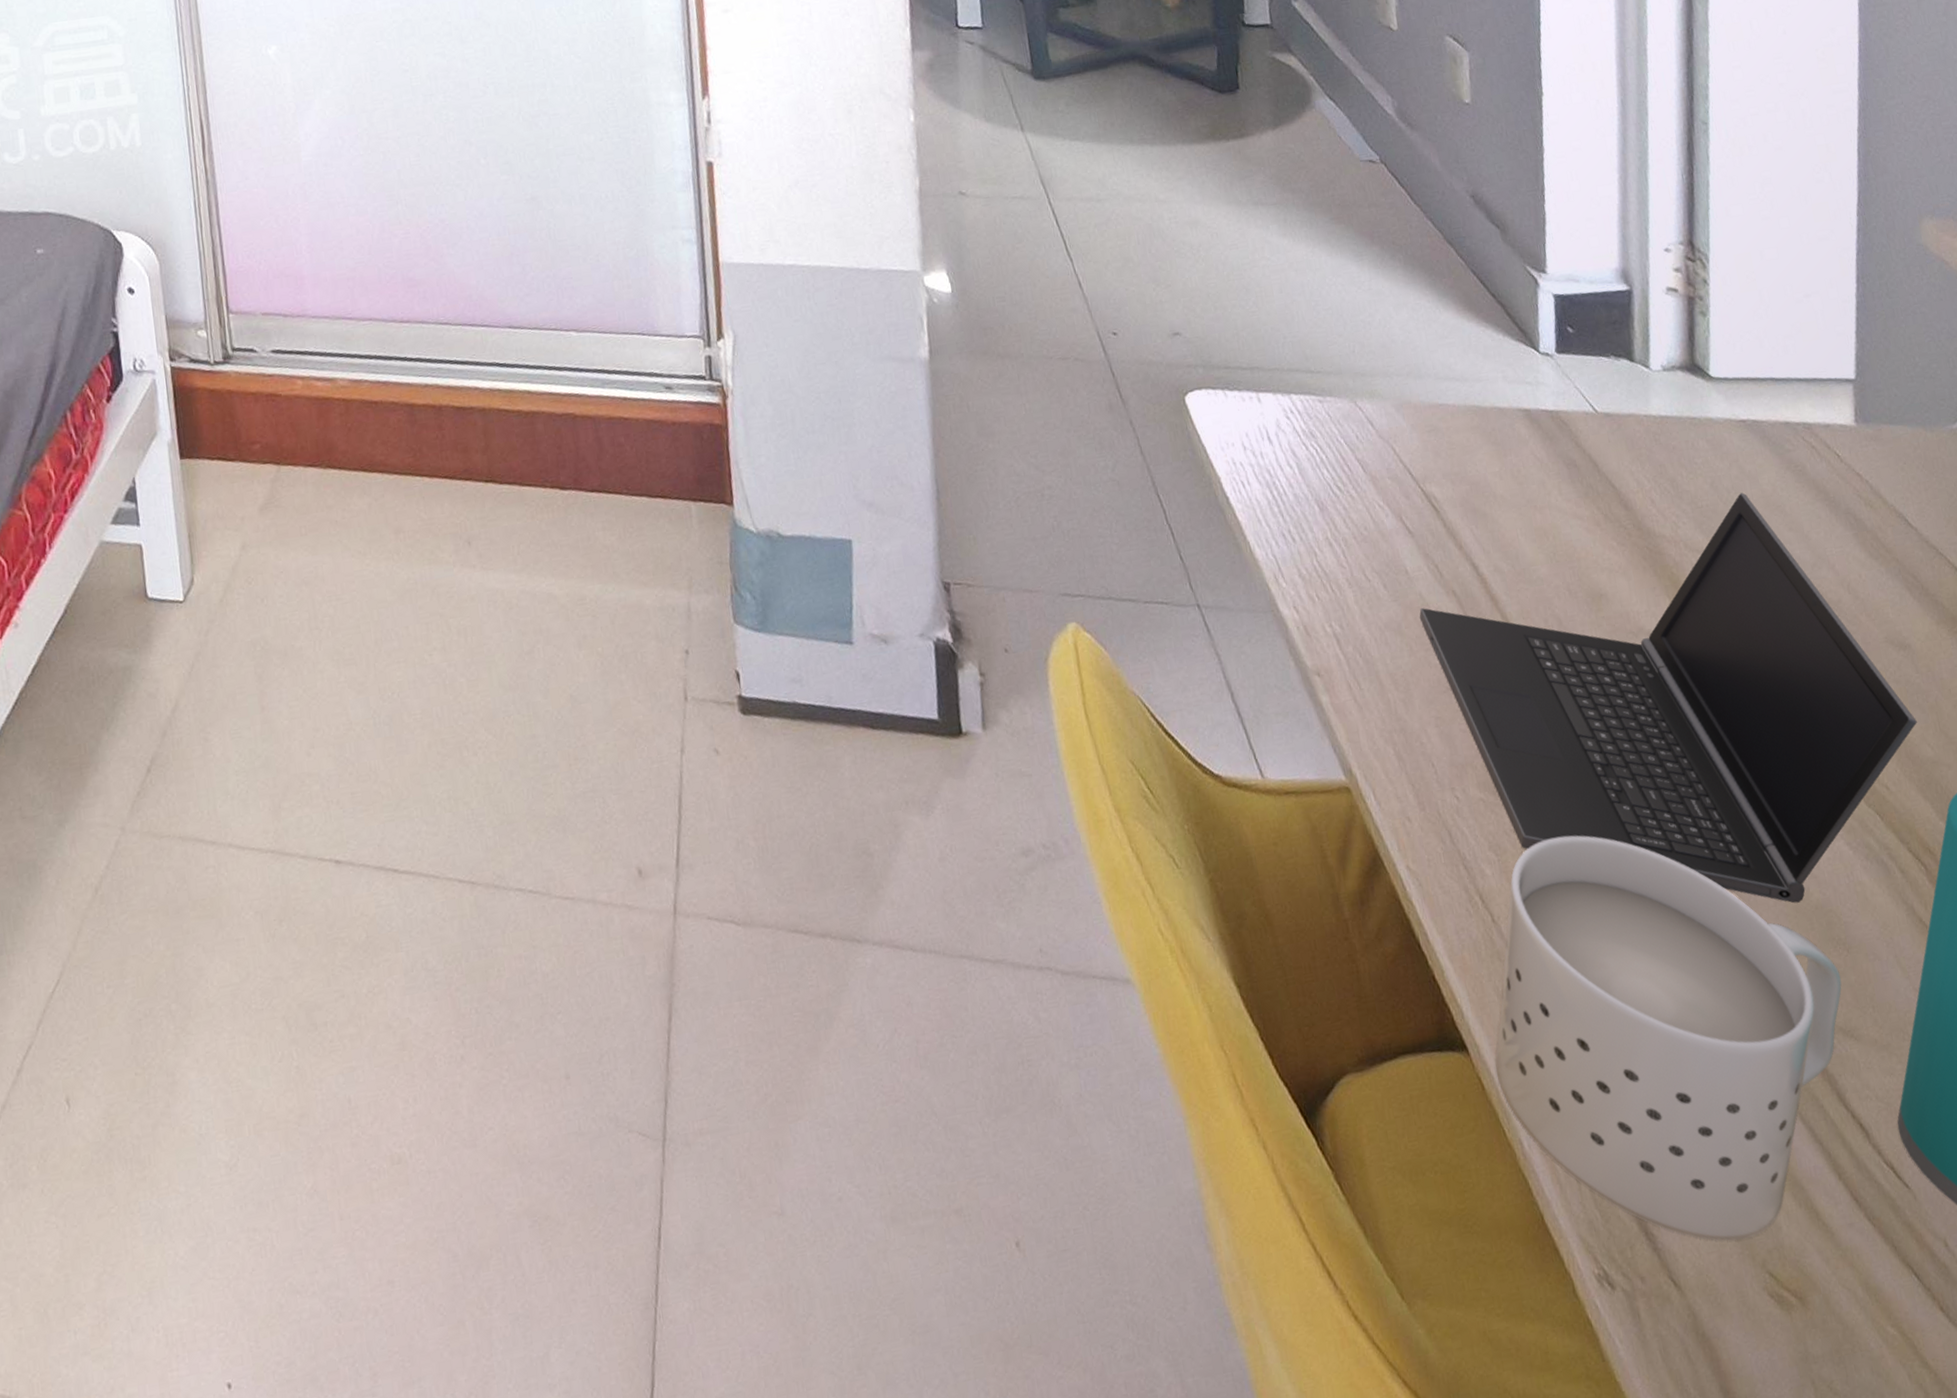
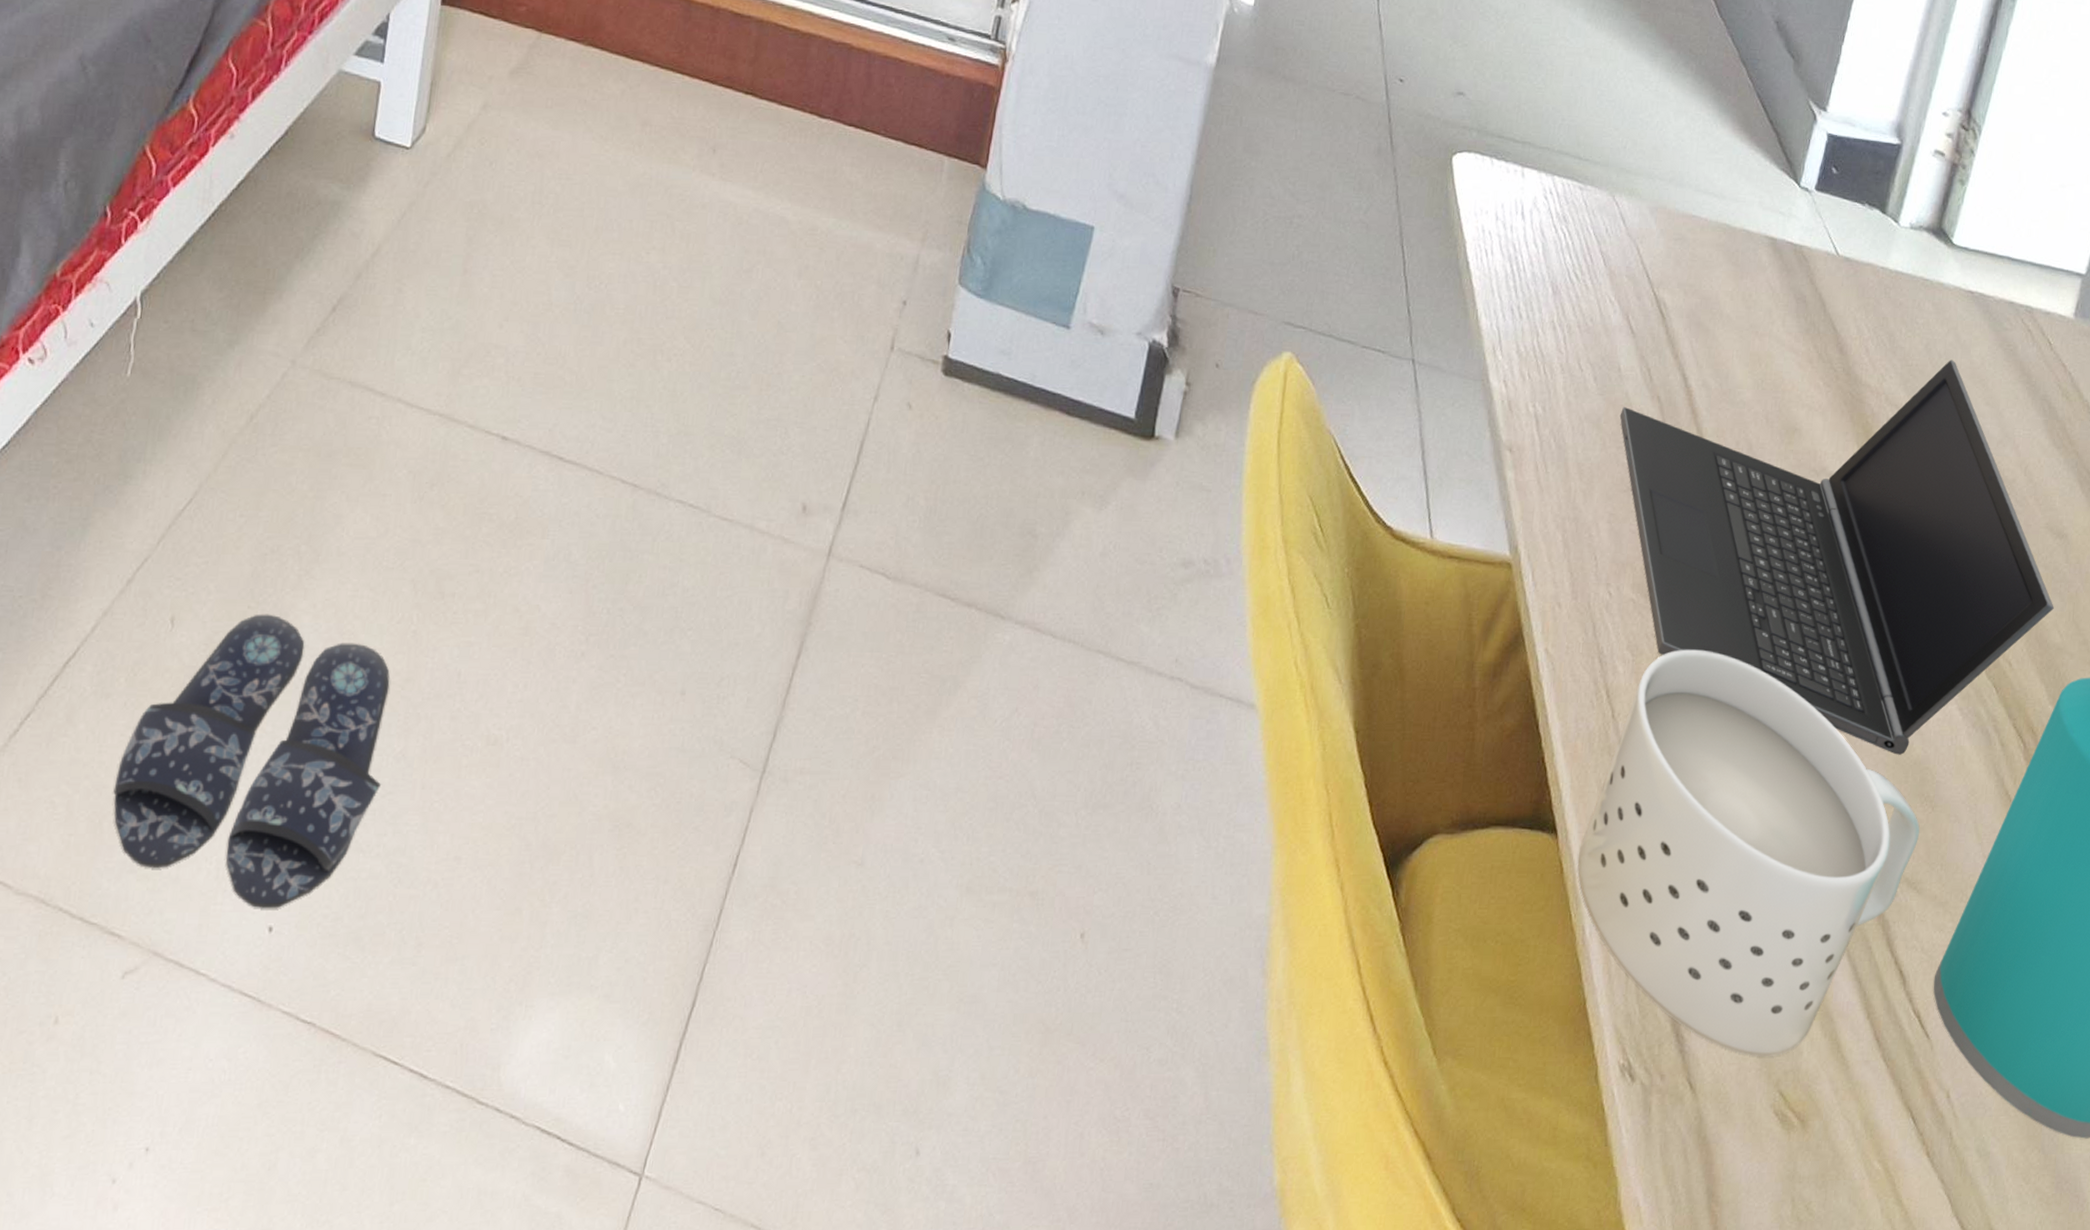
slippers: none [50,1077,302,1368] -> present [113,614,390,908]

